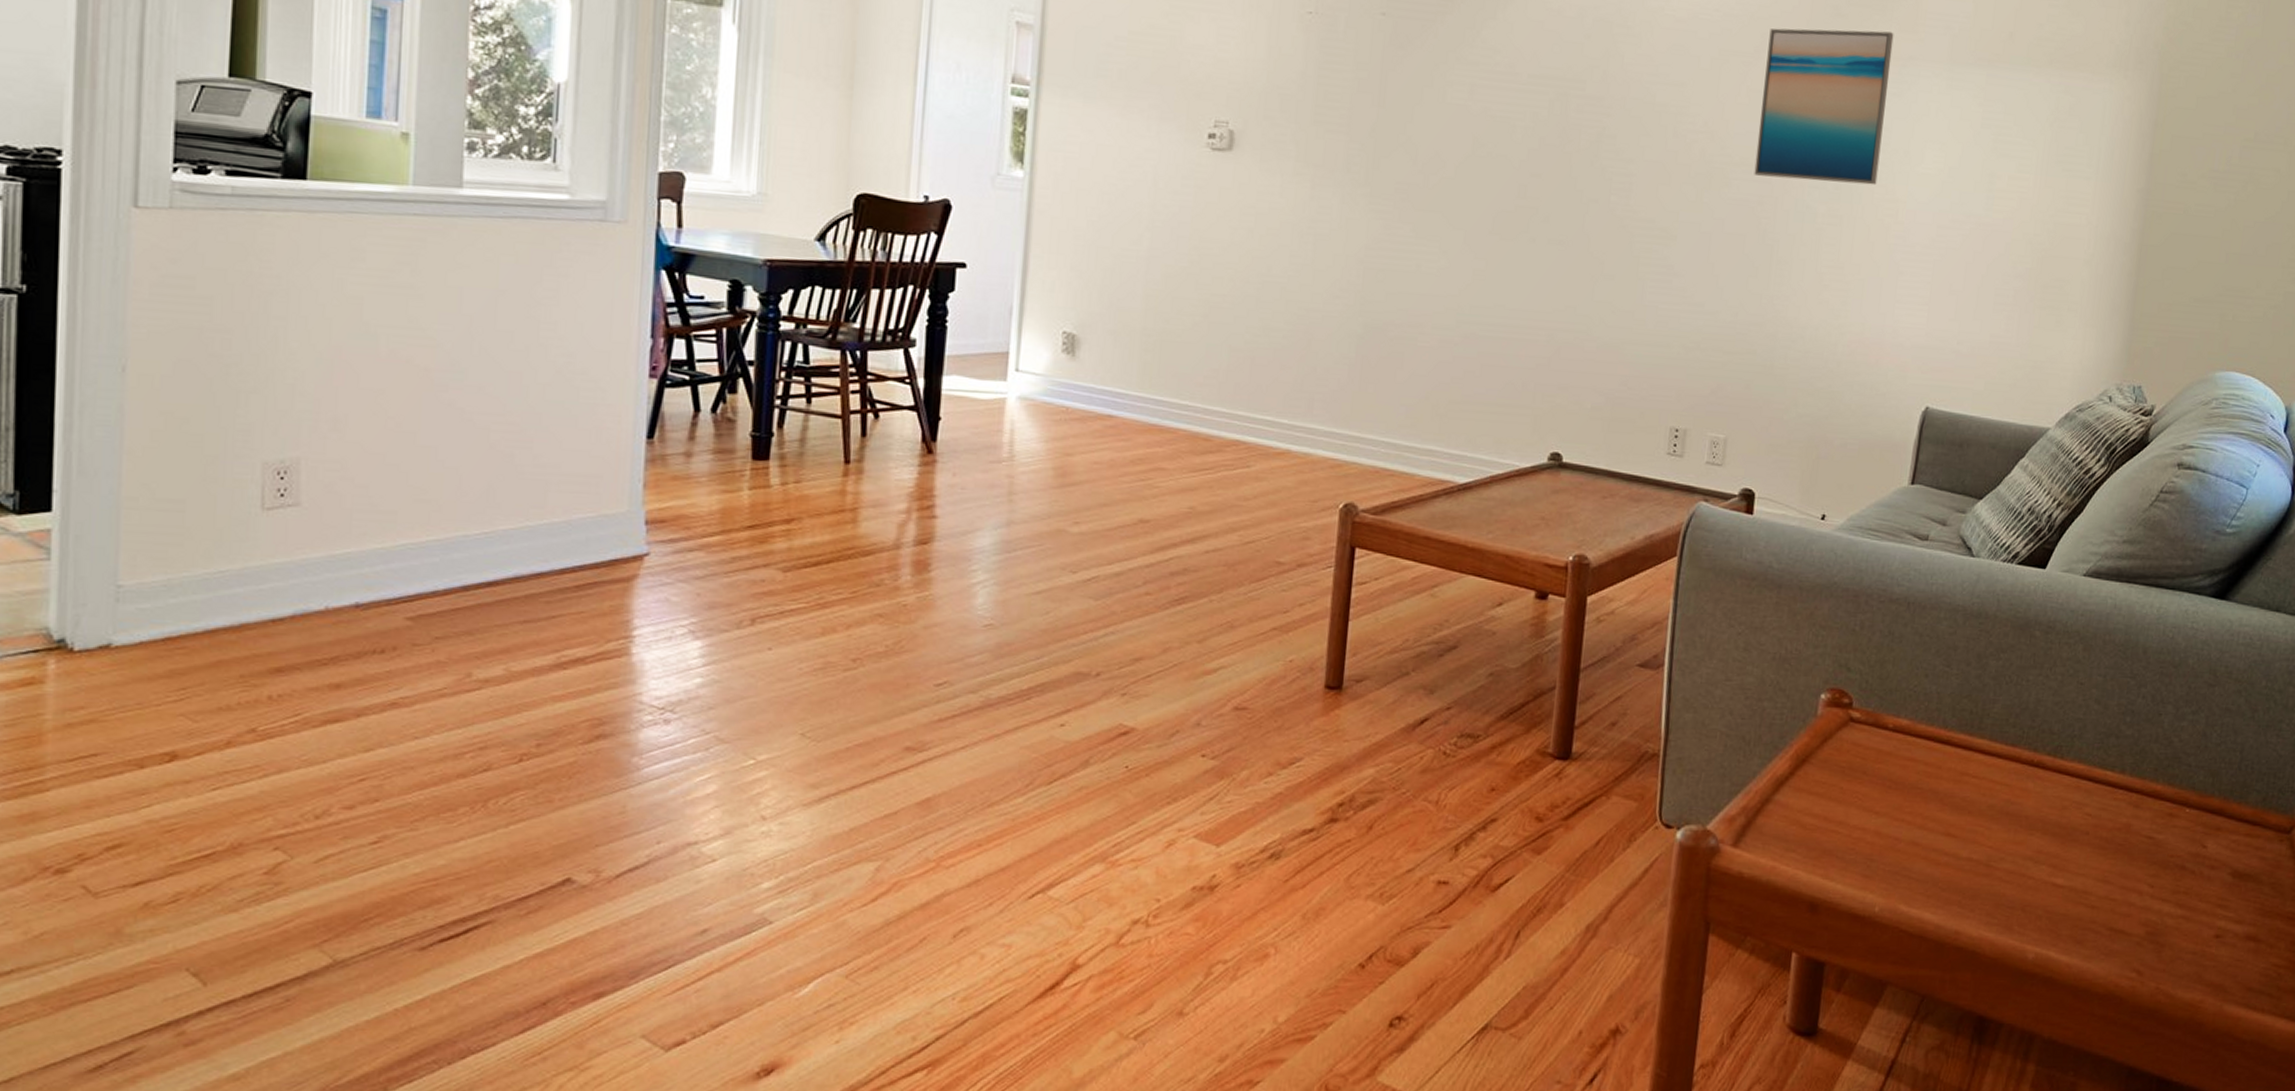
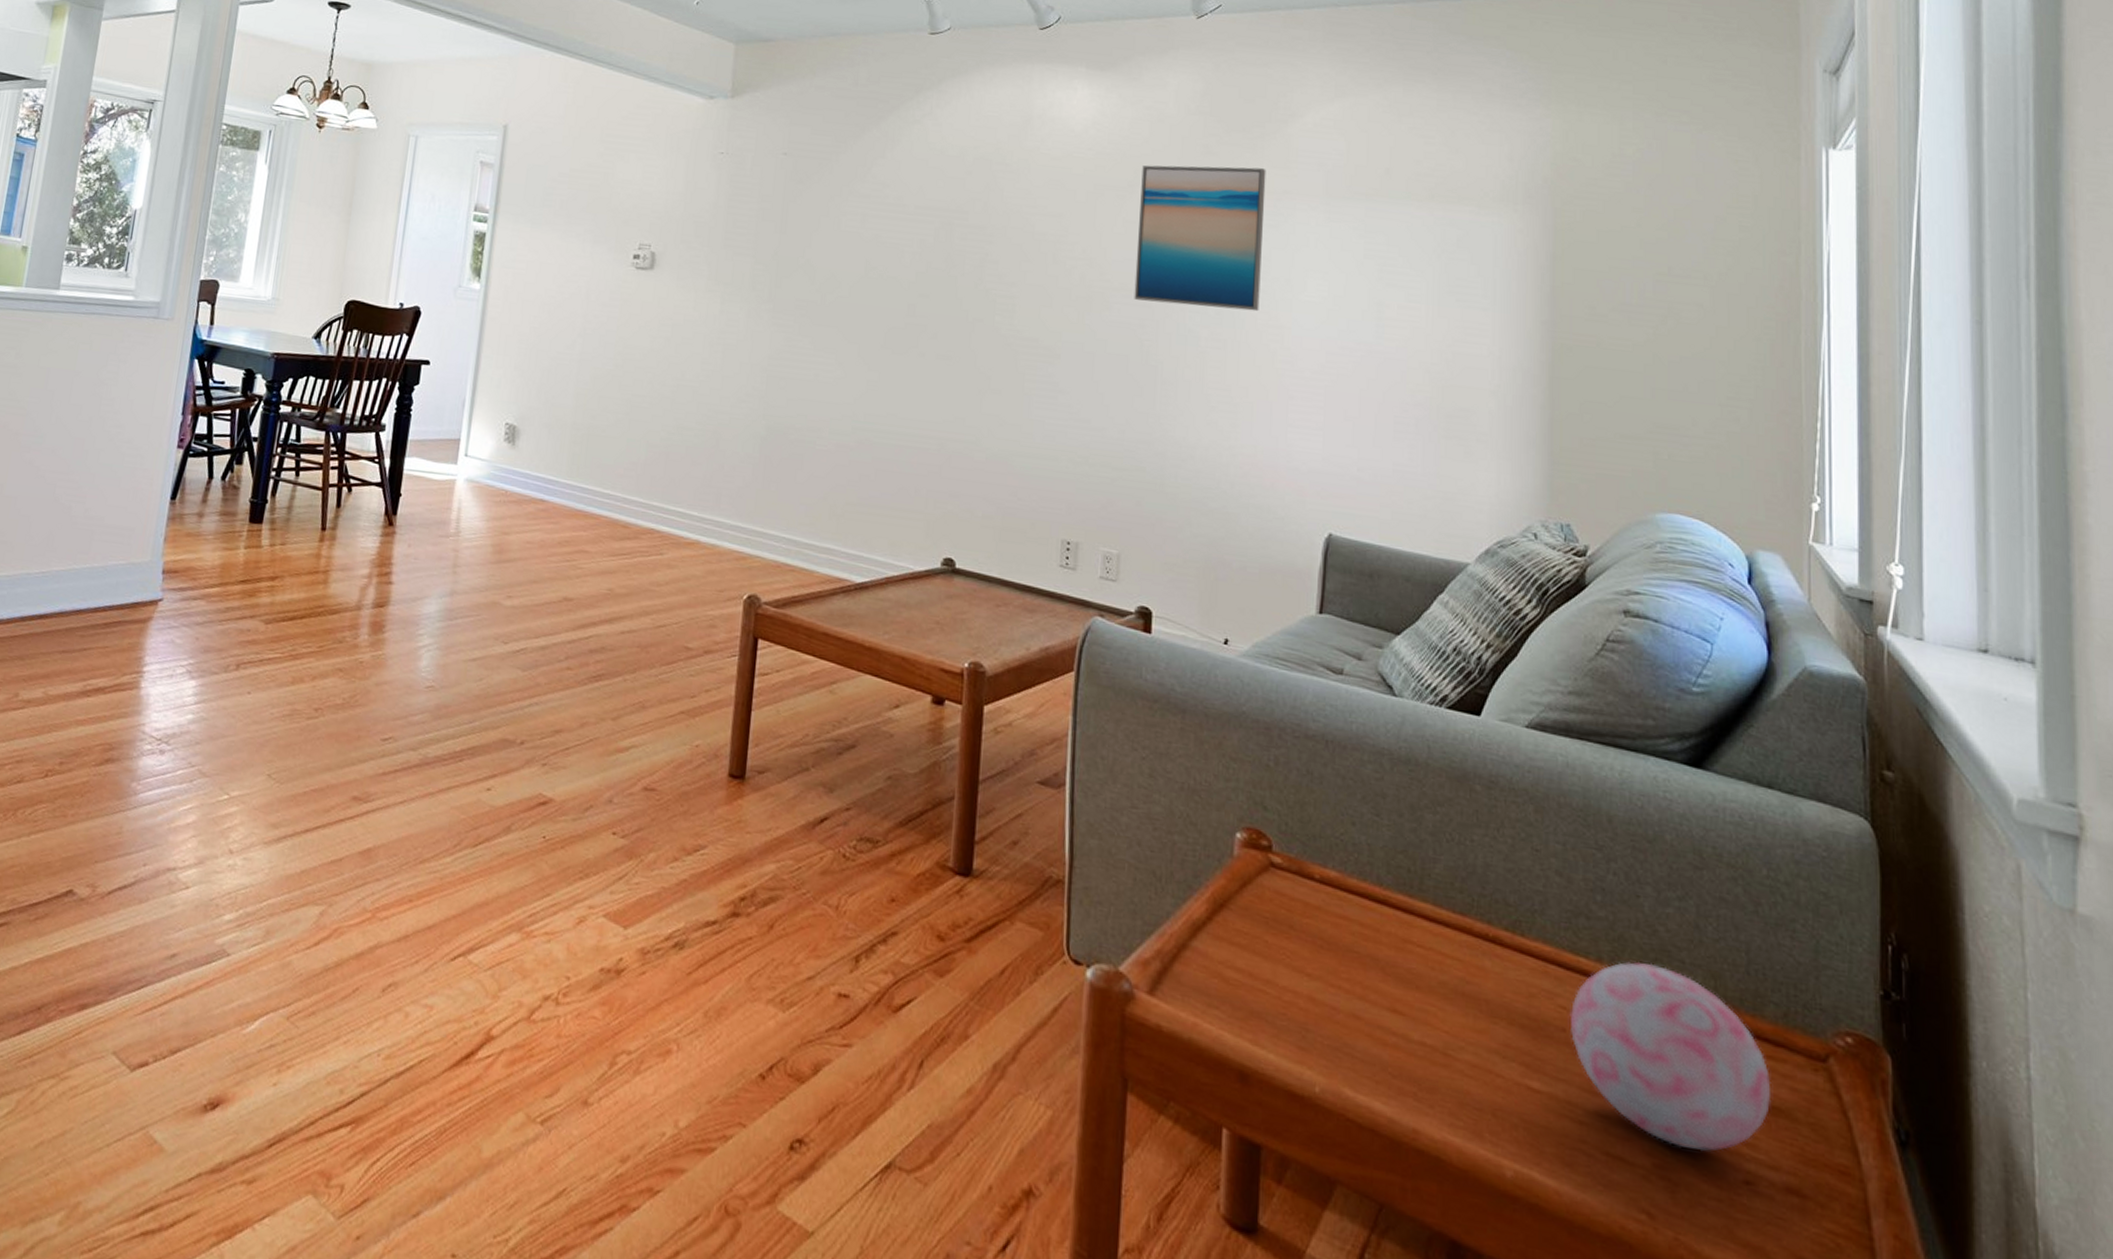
decorative orb: none [2092,769,2246,916] -> present [1569,961,1772,1152]

